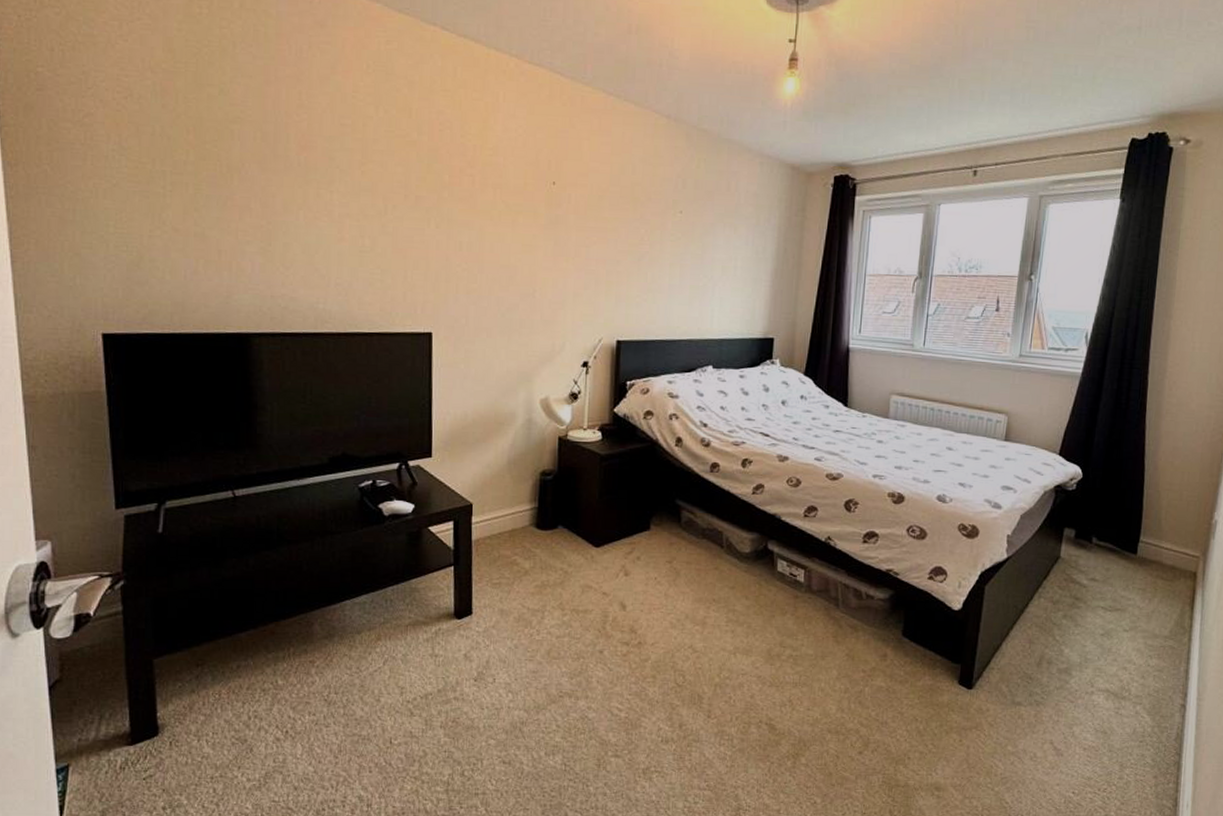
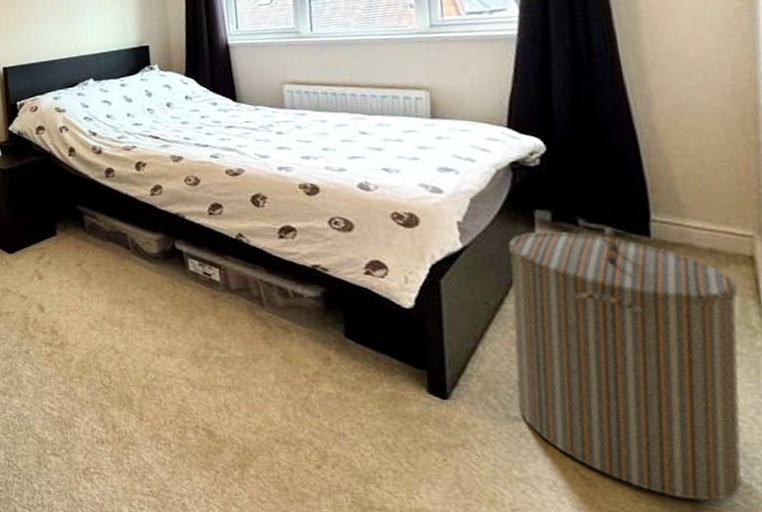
laundry hamper: none [1021,545,1182,762] -> present [508,227,742,502]

